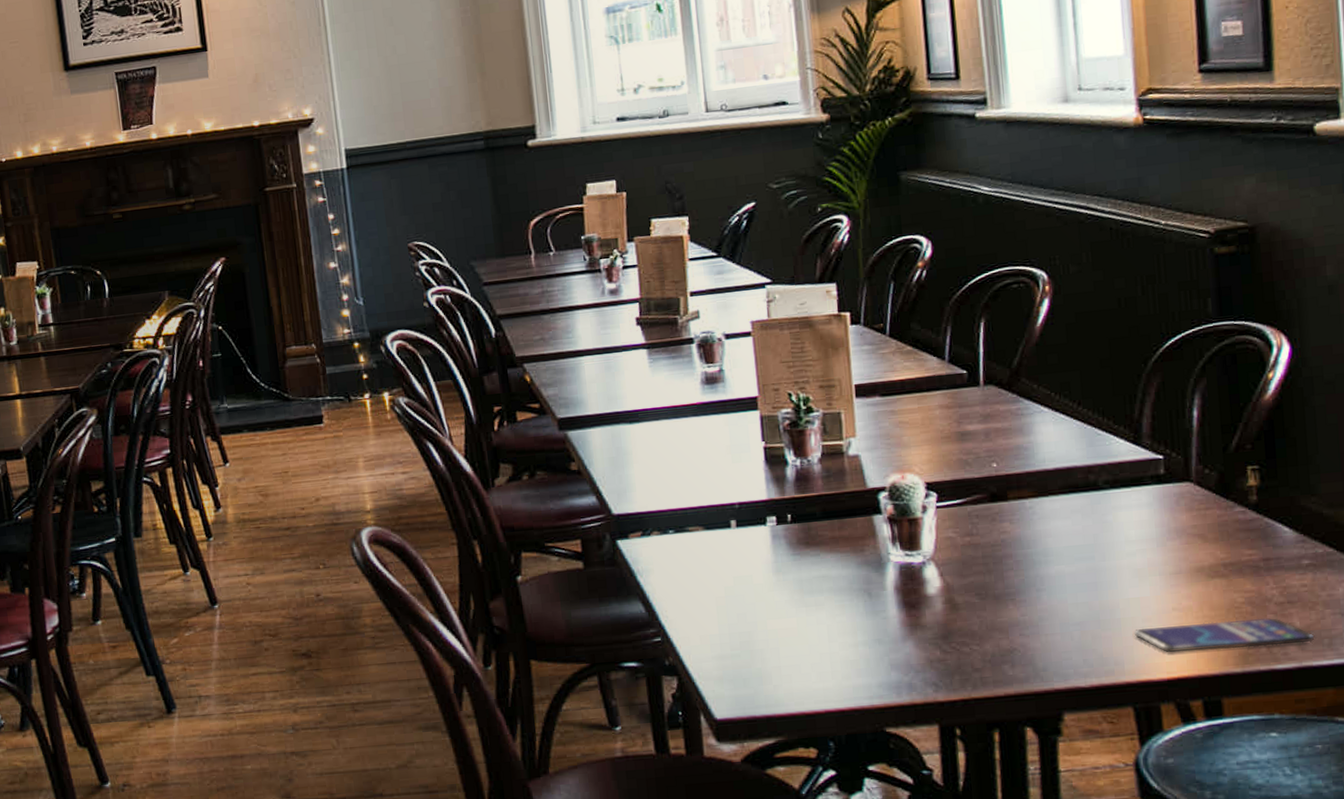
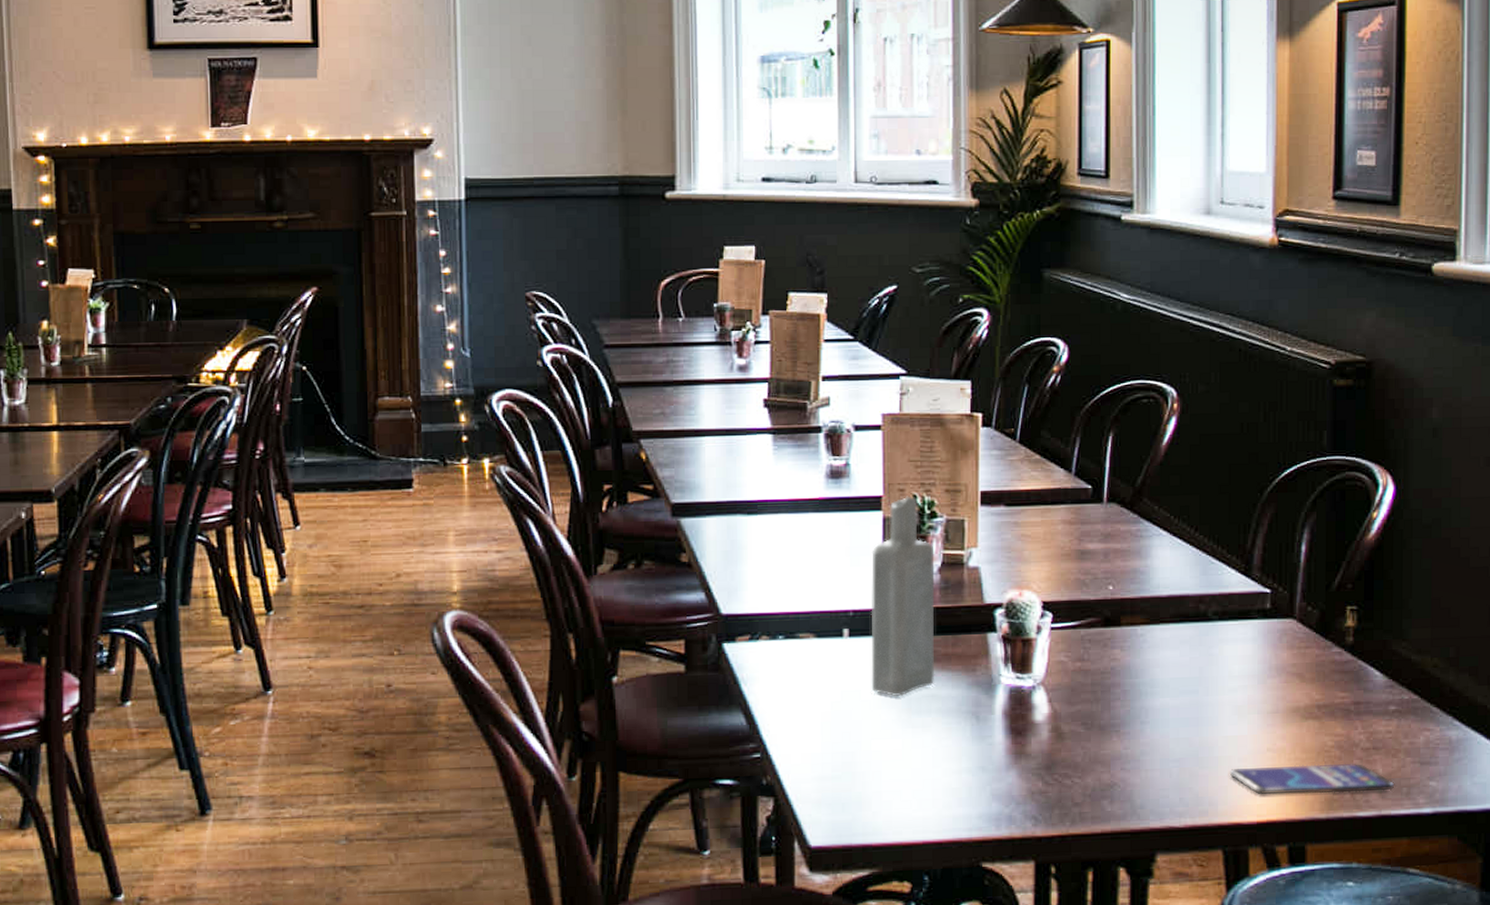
bottle: none [752,394,824,580] -> present [871,496,935,697]

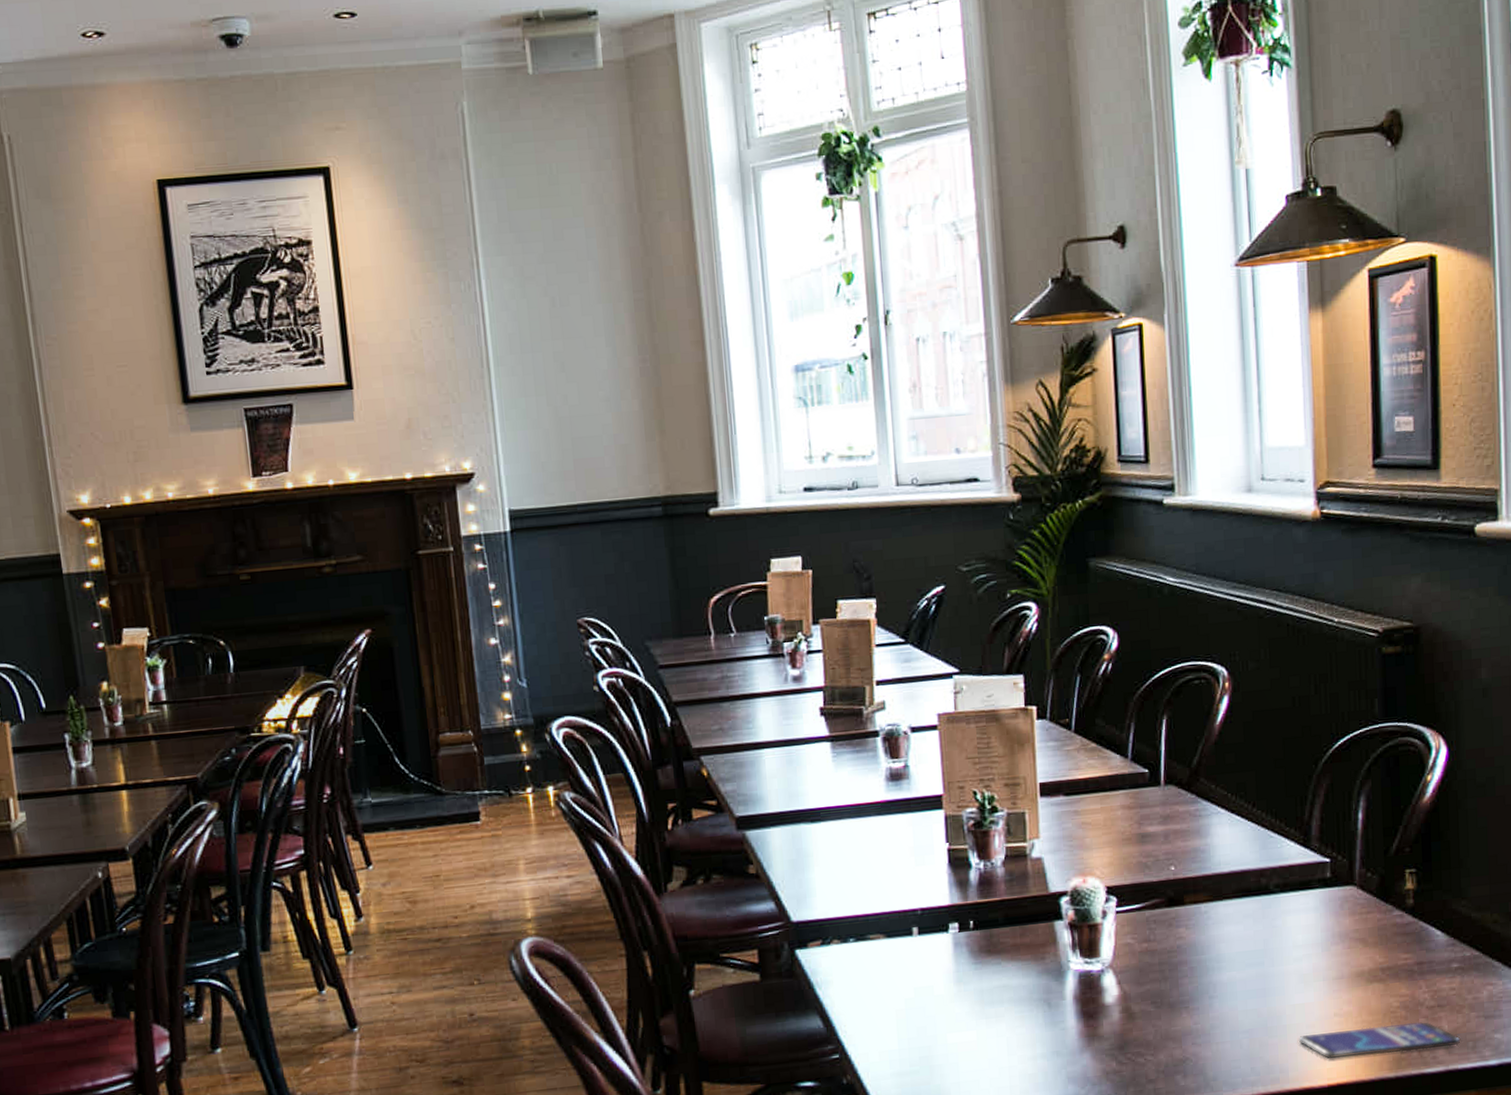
bottle: present [871,496,935,697] -> none [935,792,1005,990]

